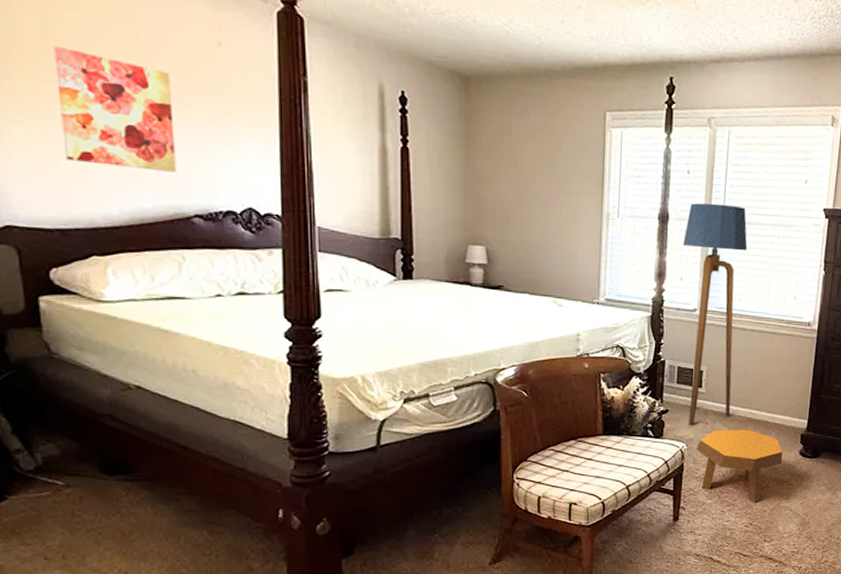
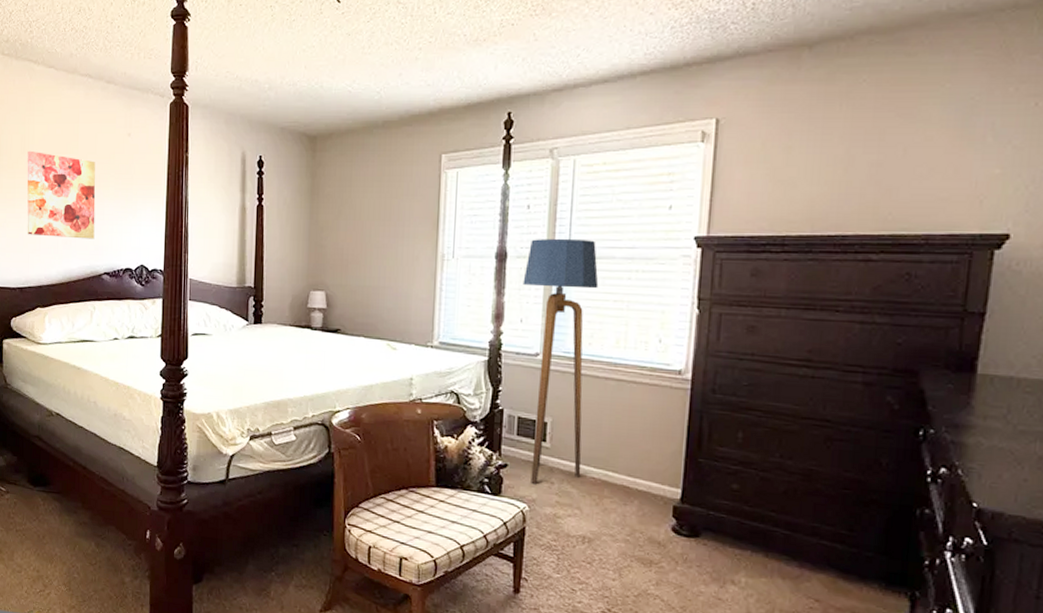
footstool: present [696,429,783,503] -> none [539,492,649,585]

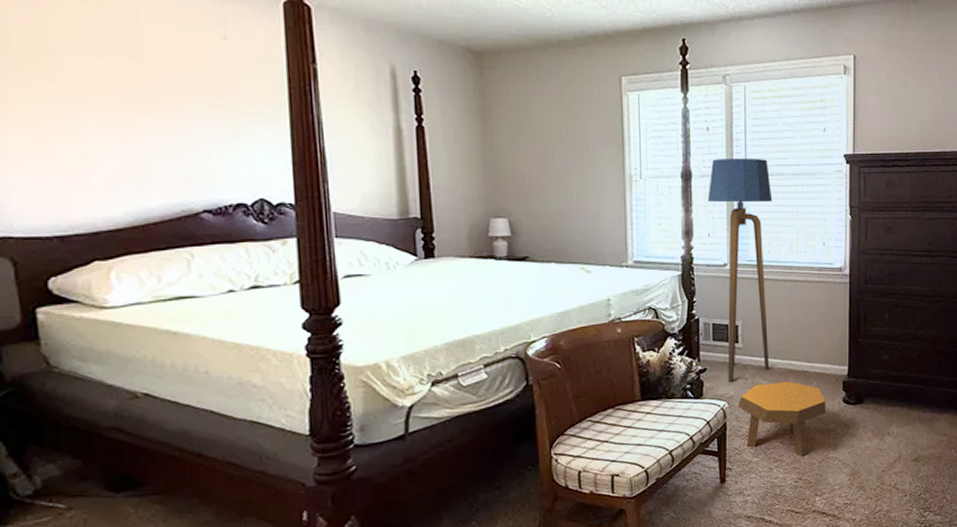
wall art: present [27,150,96,239] -> none [50,51,183,169]
footstool: none [539,492,649,585] -> present [737,381,826,456]

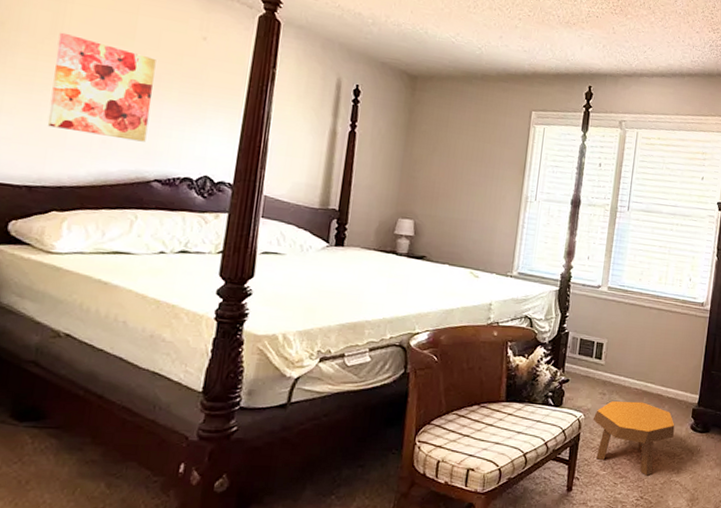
wall art: none [50,51,183,169] -> present [47,32,156,142]
floor lamp: present [708,158,773,382] -> none [587,191,649,395]

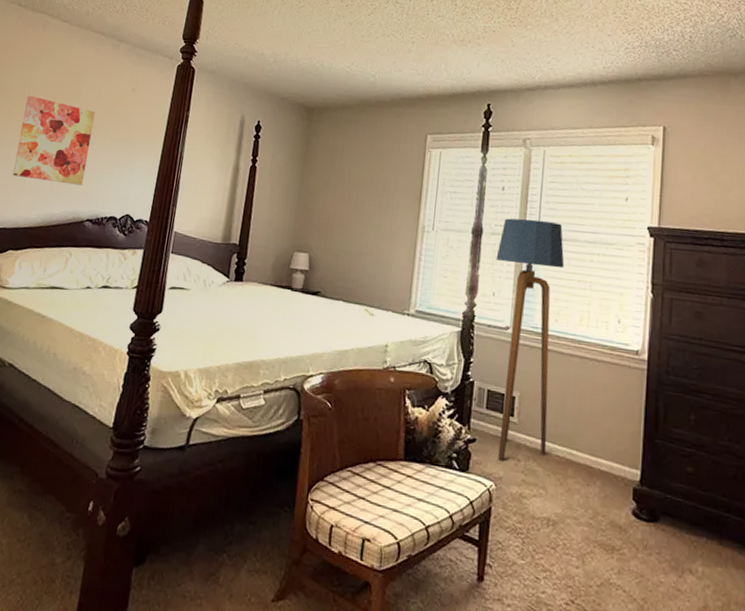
floor lamp: none [587,191,649,395] -> present [496,218,565,461]
footstool: present [592,401,675,476] -> none [506,470,611,573]

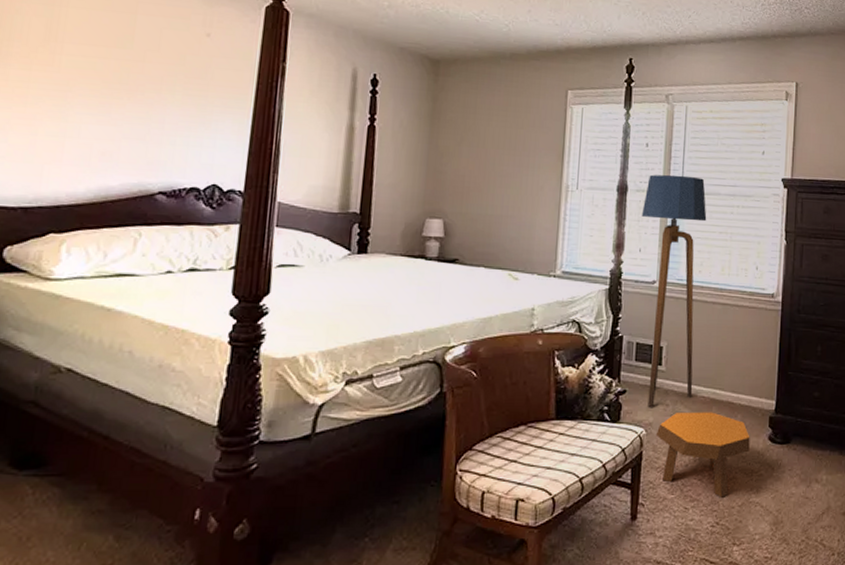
wall art: present [12,95,95,186] -> none [42,38,157,152]
footstool: none [506,470,611,573] -> present [655,412,750,497]

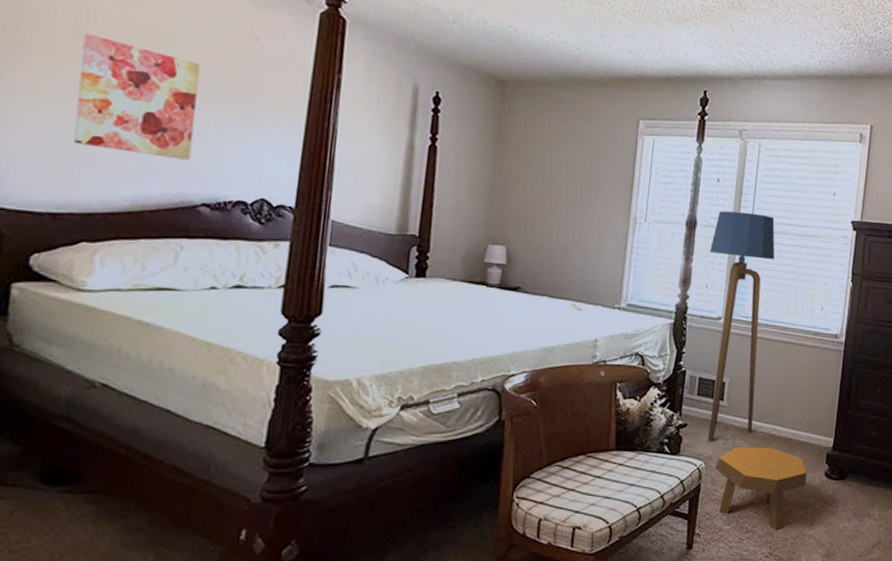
wall art: none [42,38,157,152] -> present [72,33,200,161]

